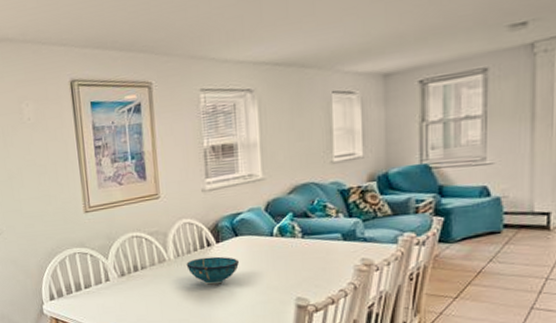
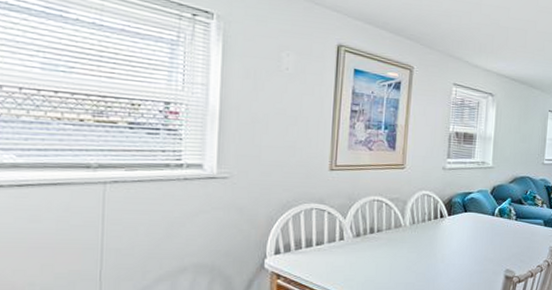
decorative bowl: present [186,256,239,285] -> none [419,227,464,253]

